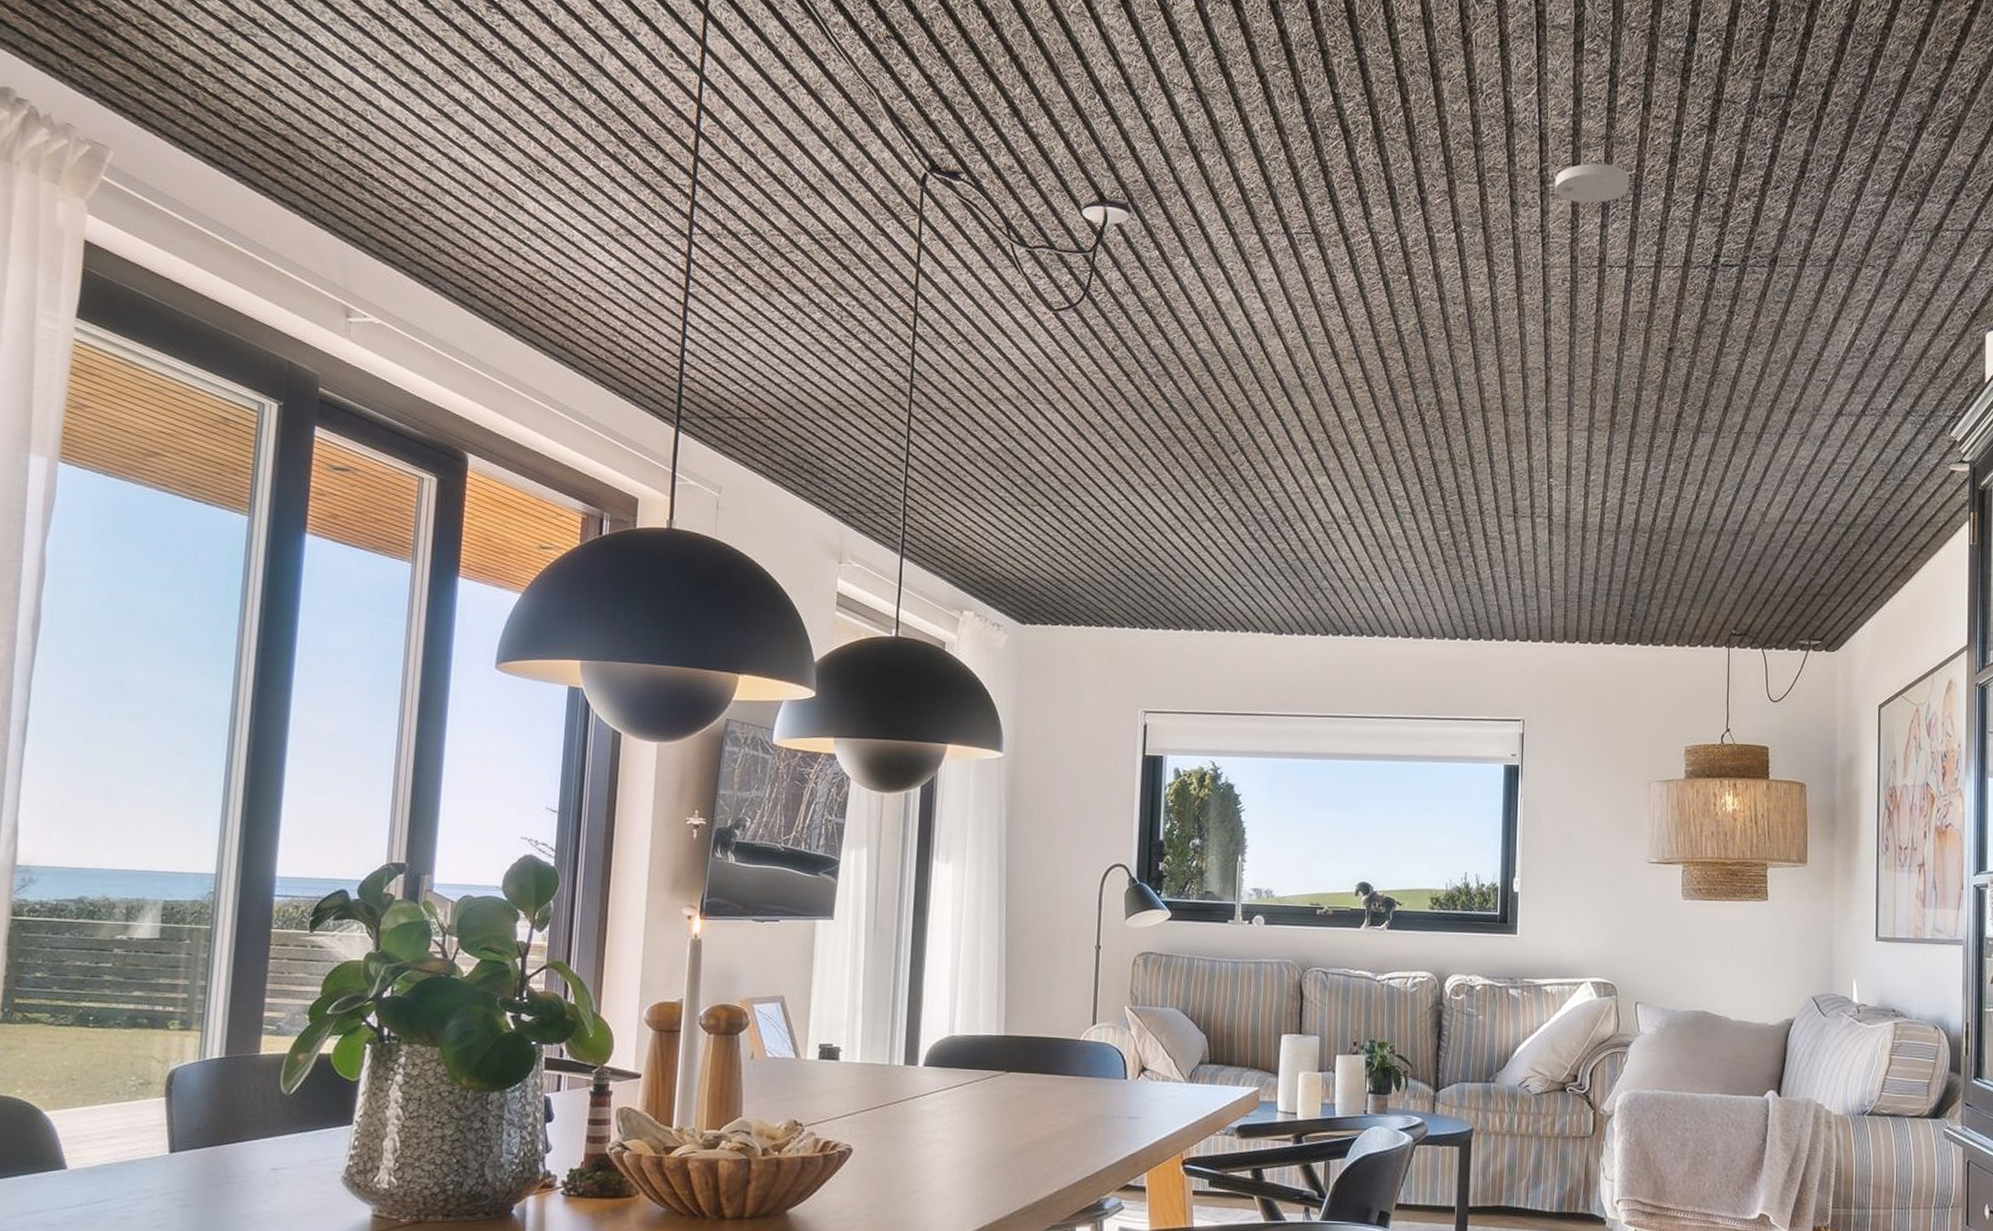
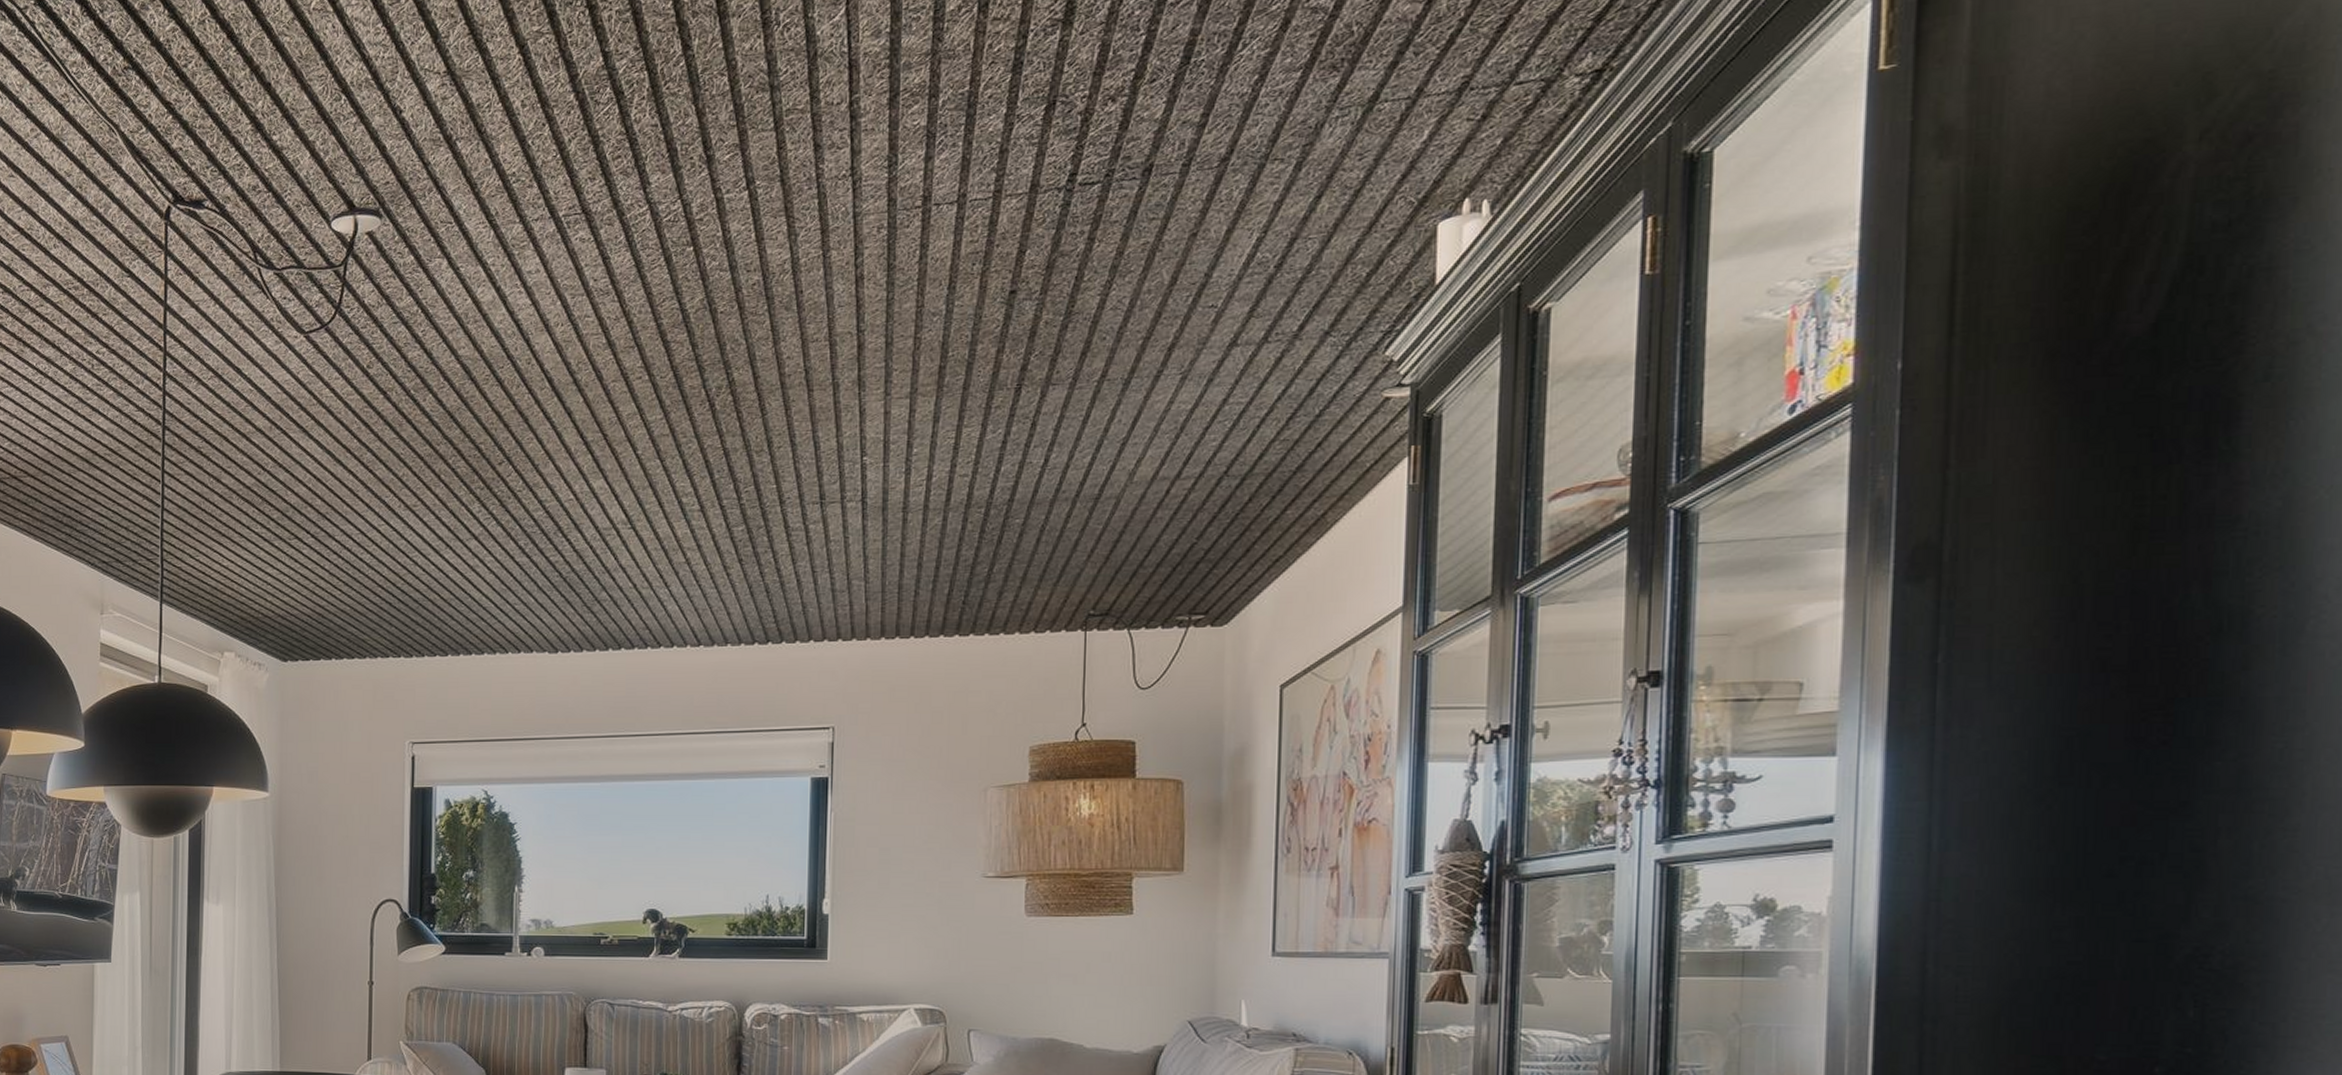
smoke detector: present [1554,163,1630,203] -> none [867,84,962,135]

